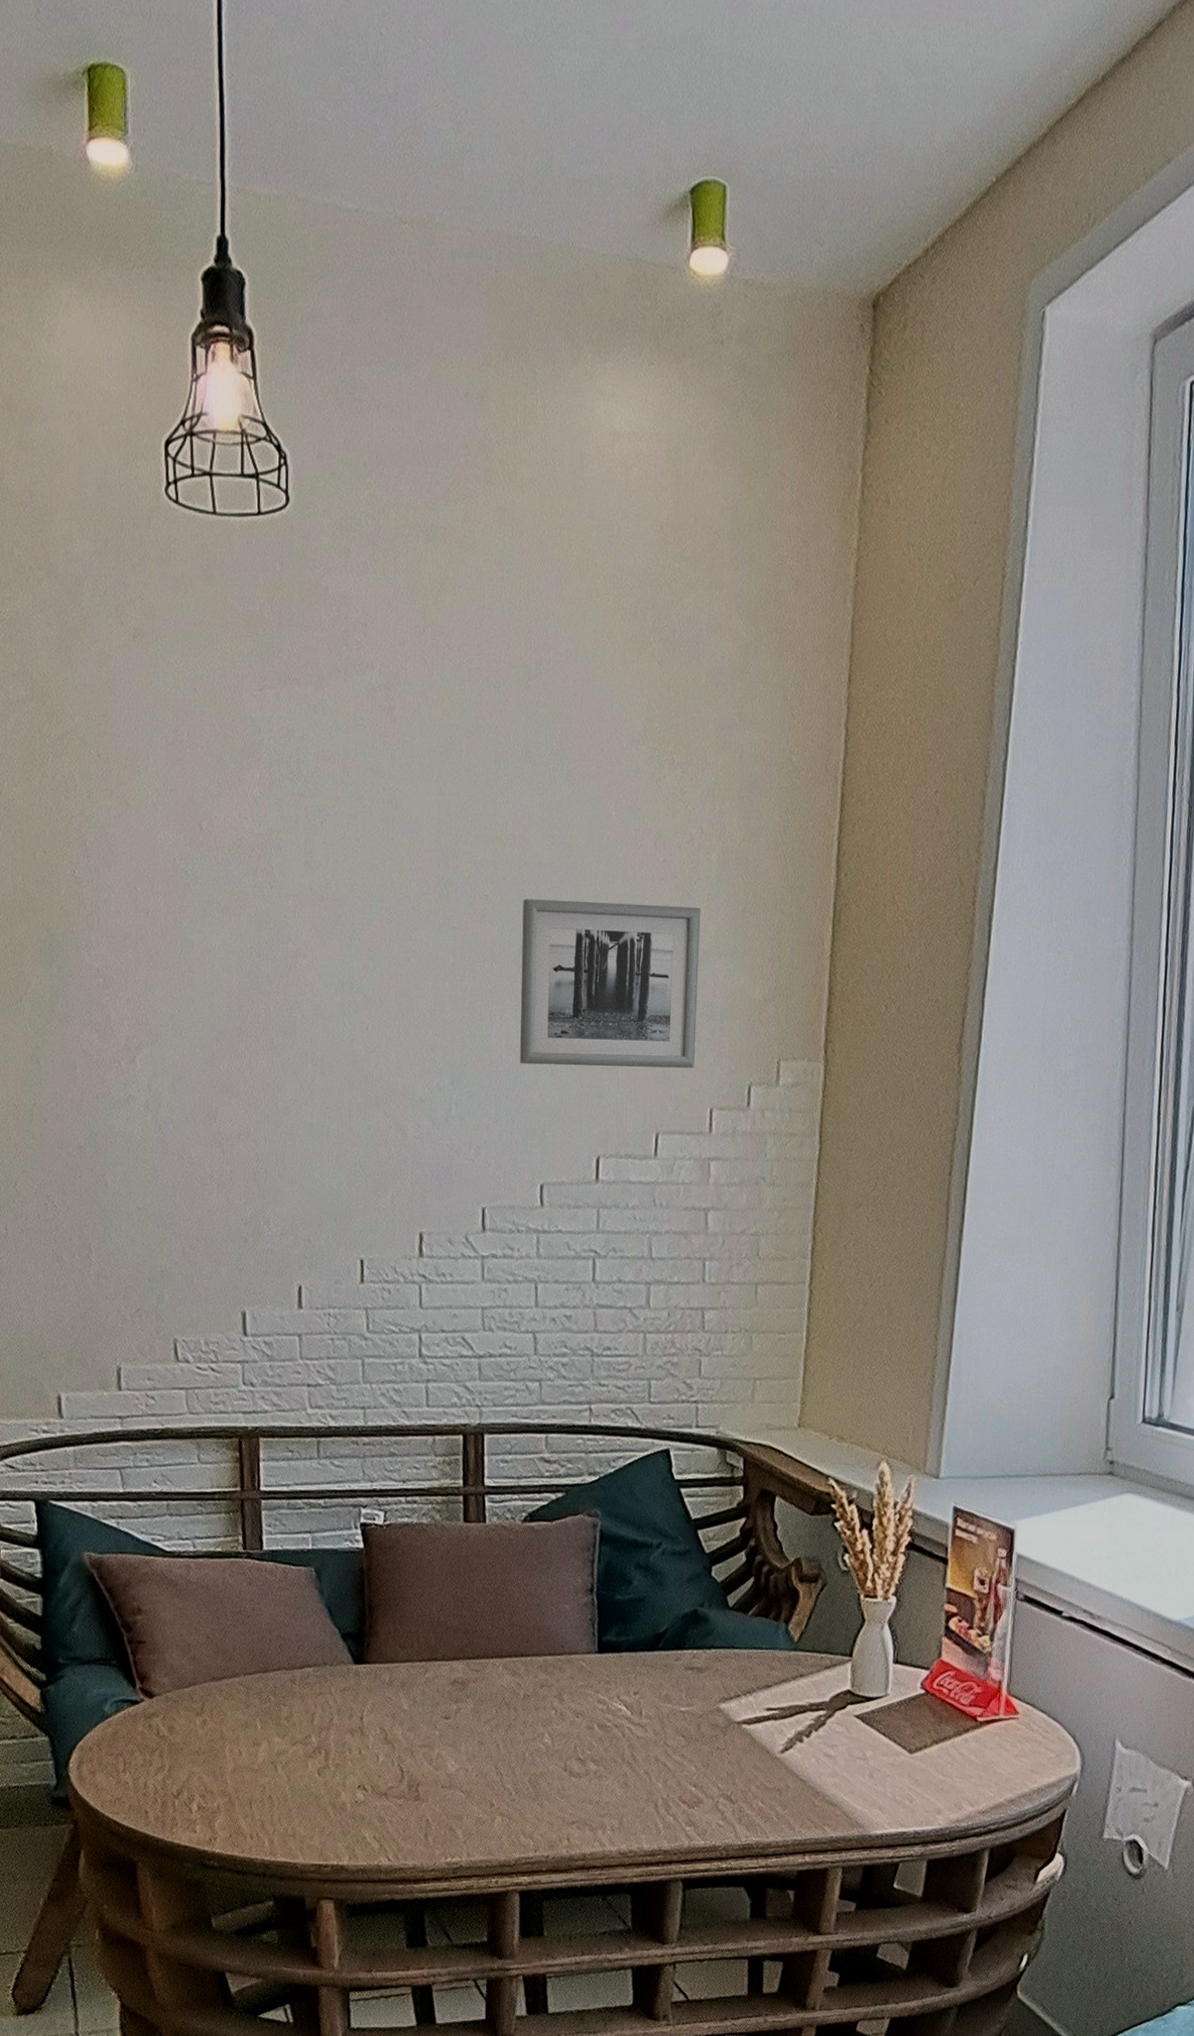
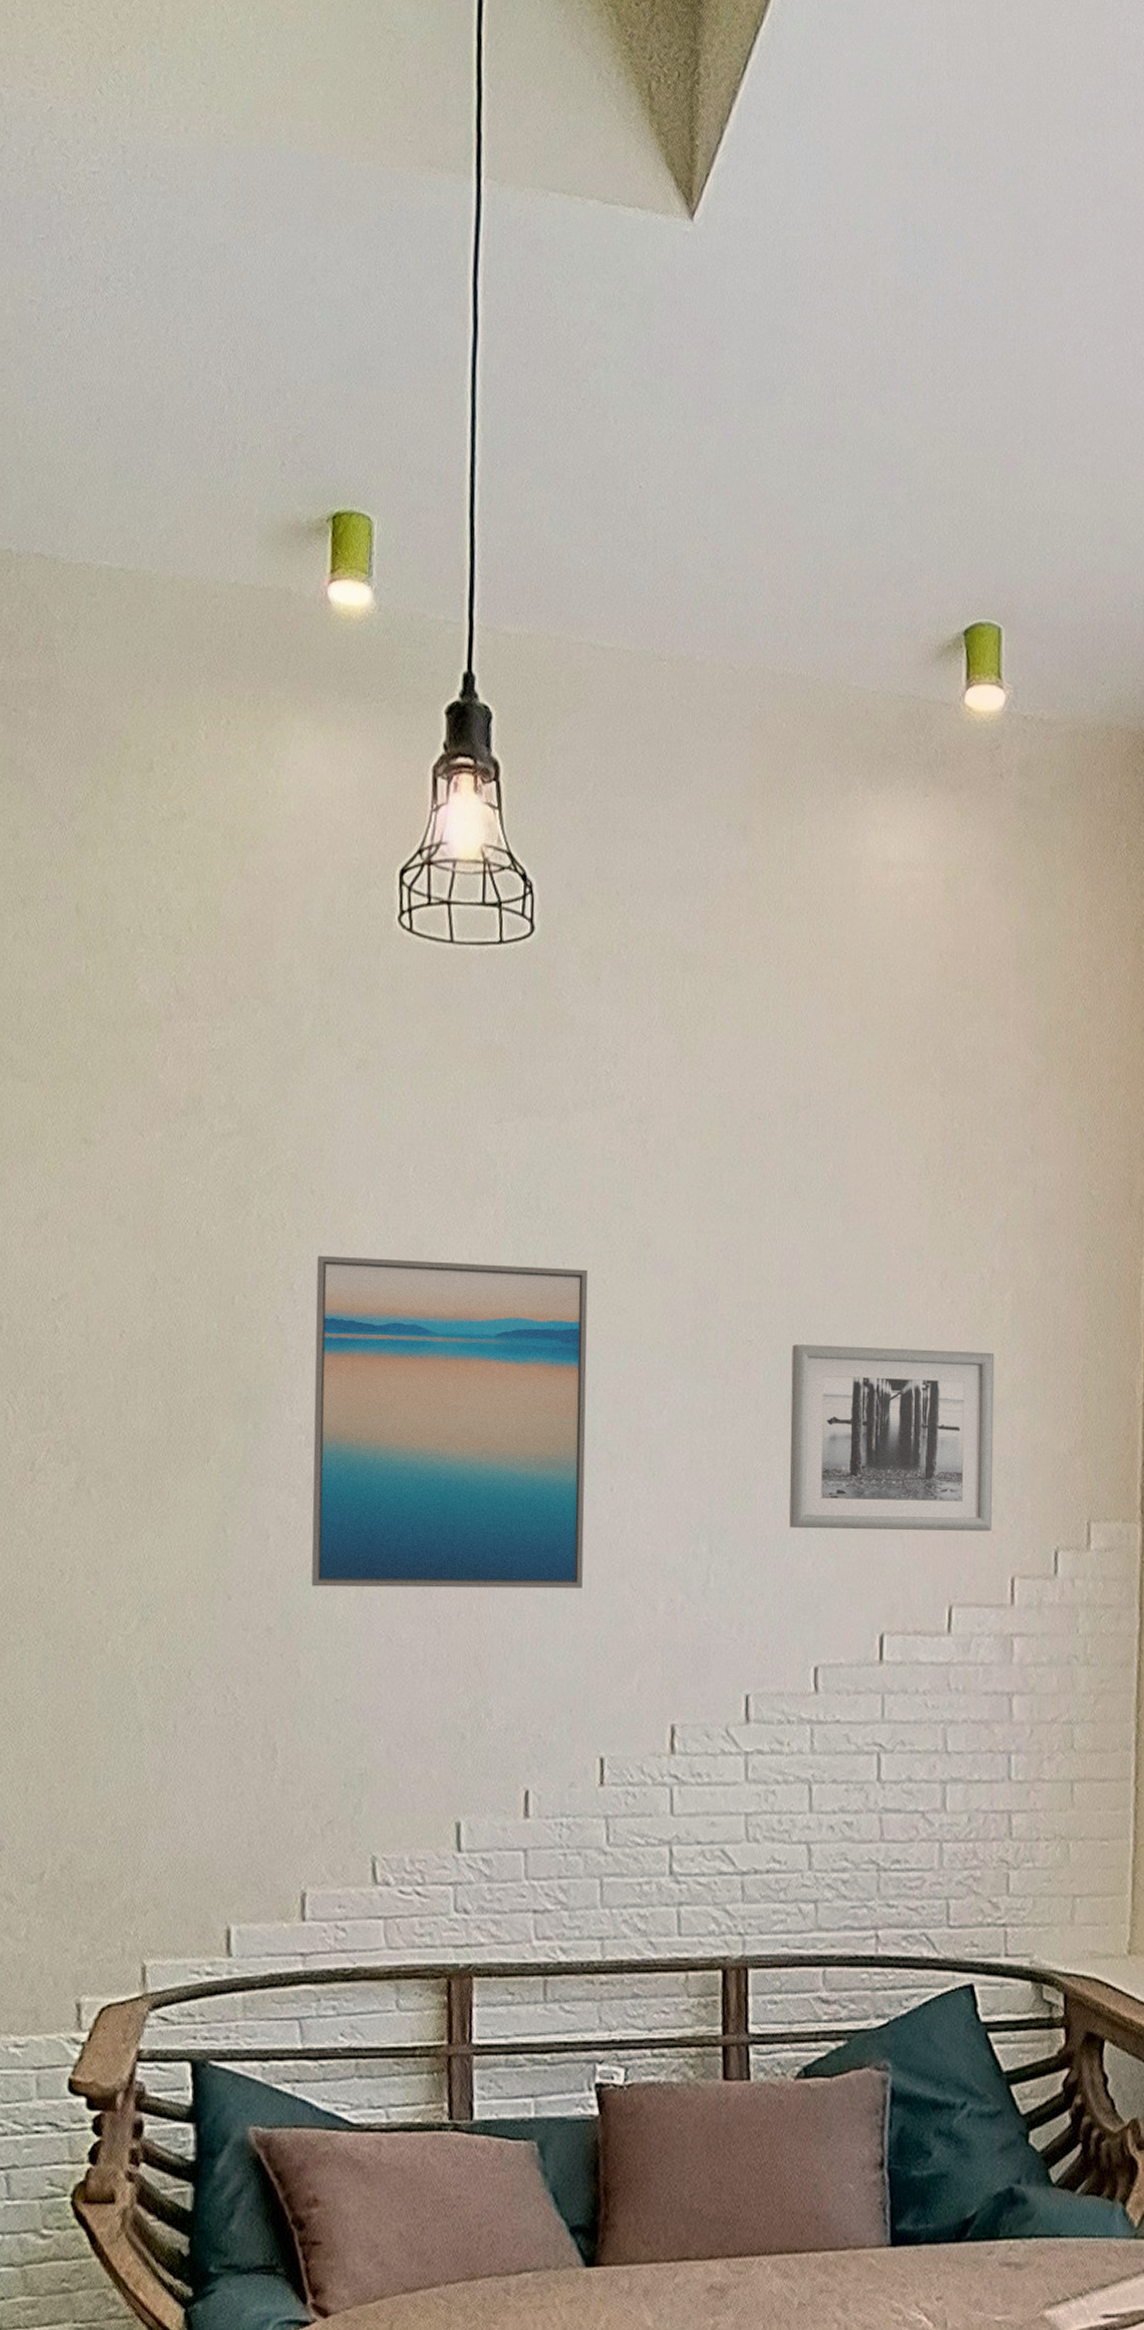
wall art: none [105,814,344,1115] -> present [311,1255,589,1589]

